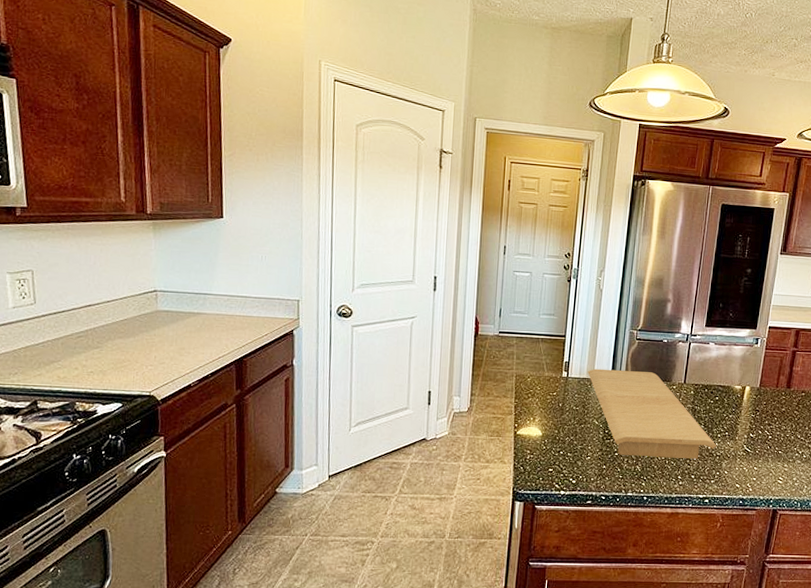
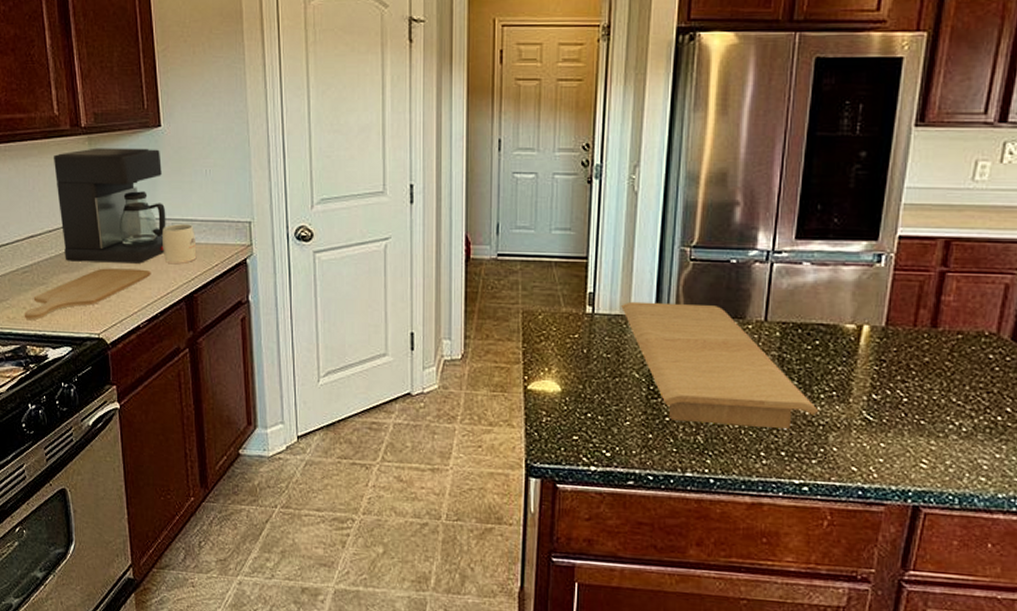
chopping board: none [75,335,205,380] -> present [24,268,151,321]
coffee maker: none [116,232,223,332] -> present [53,148,166,264]
mug: none [216,299,249,334] -> present [161,224,197,265]

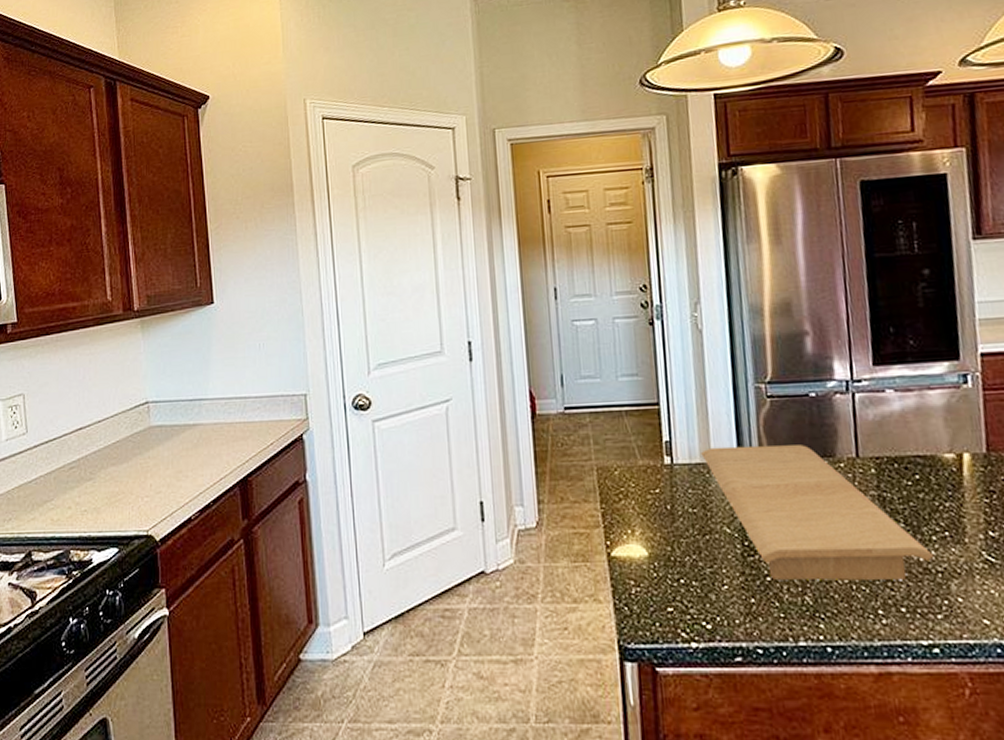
chopping board: present [24,268,151,321] -> none [69,454,204,522]
coffee maker: present [53,148,166,264] -> none [104,326,219,453]
mug: present [161,224,197,265] -> none [214,402,251,447]

